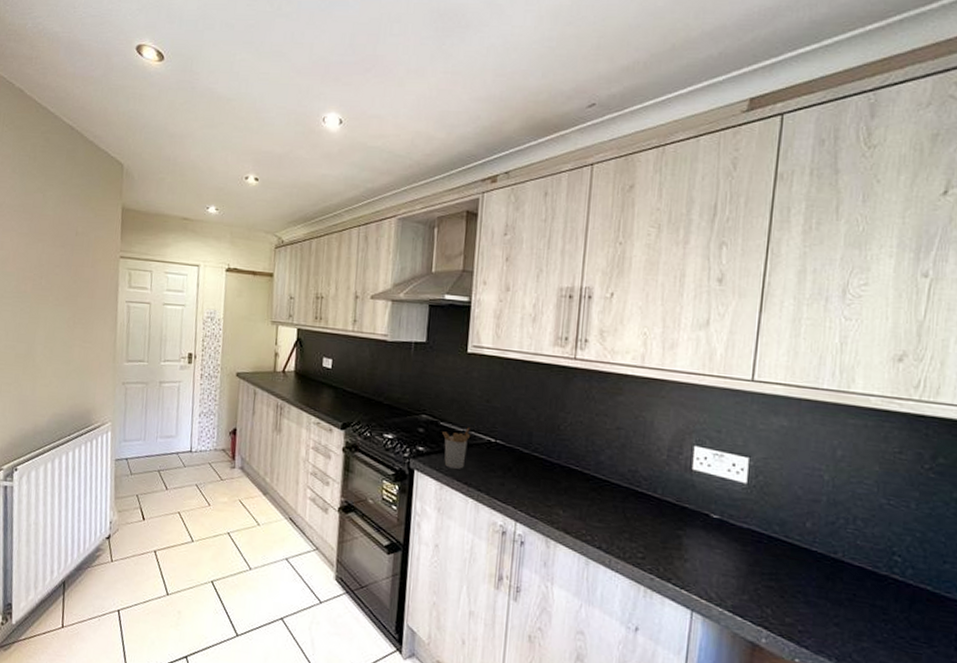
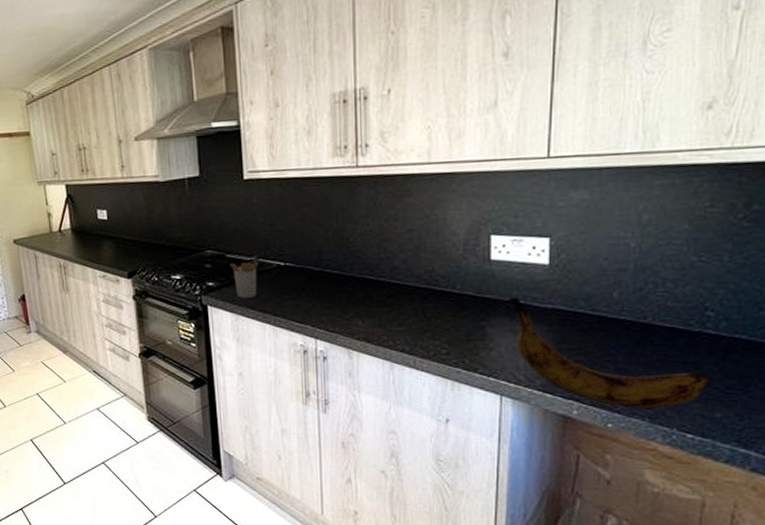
banana: none [705,510,894,651] -> present [508,297,708,410]

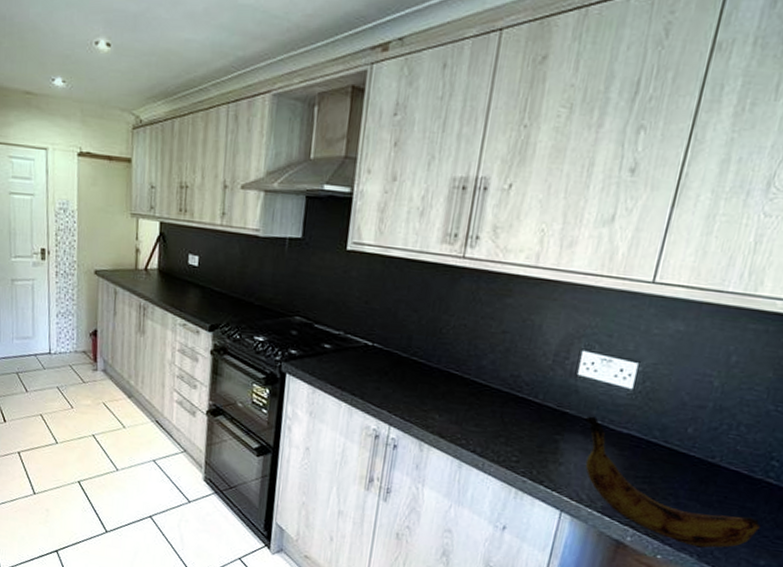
utensil holder: present [230,255,259,298] -> none [317,330,347,373]

